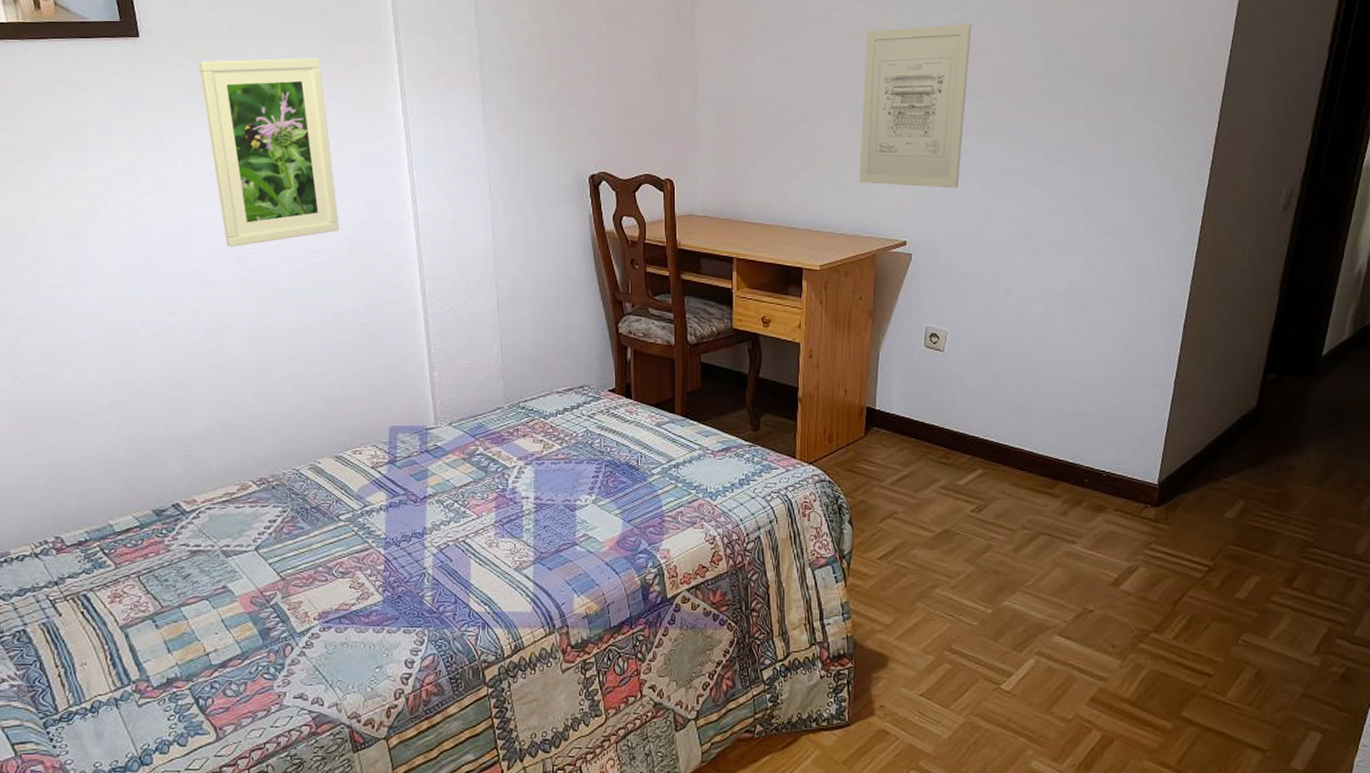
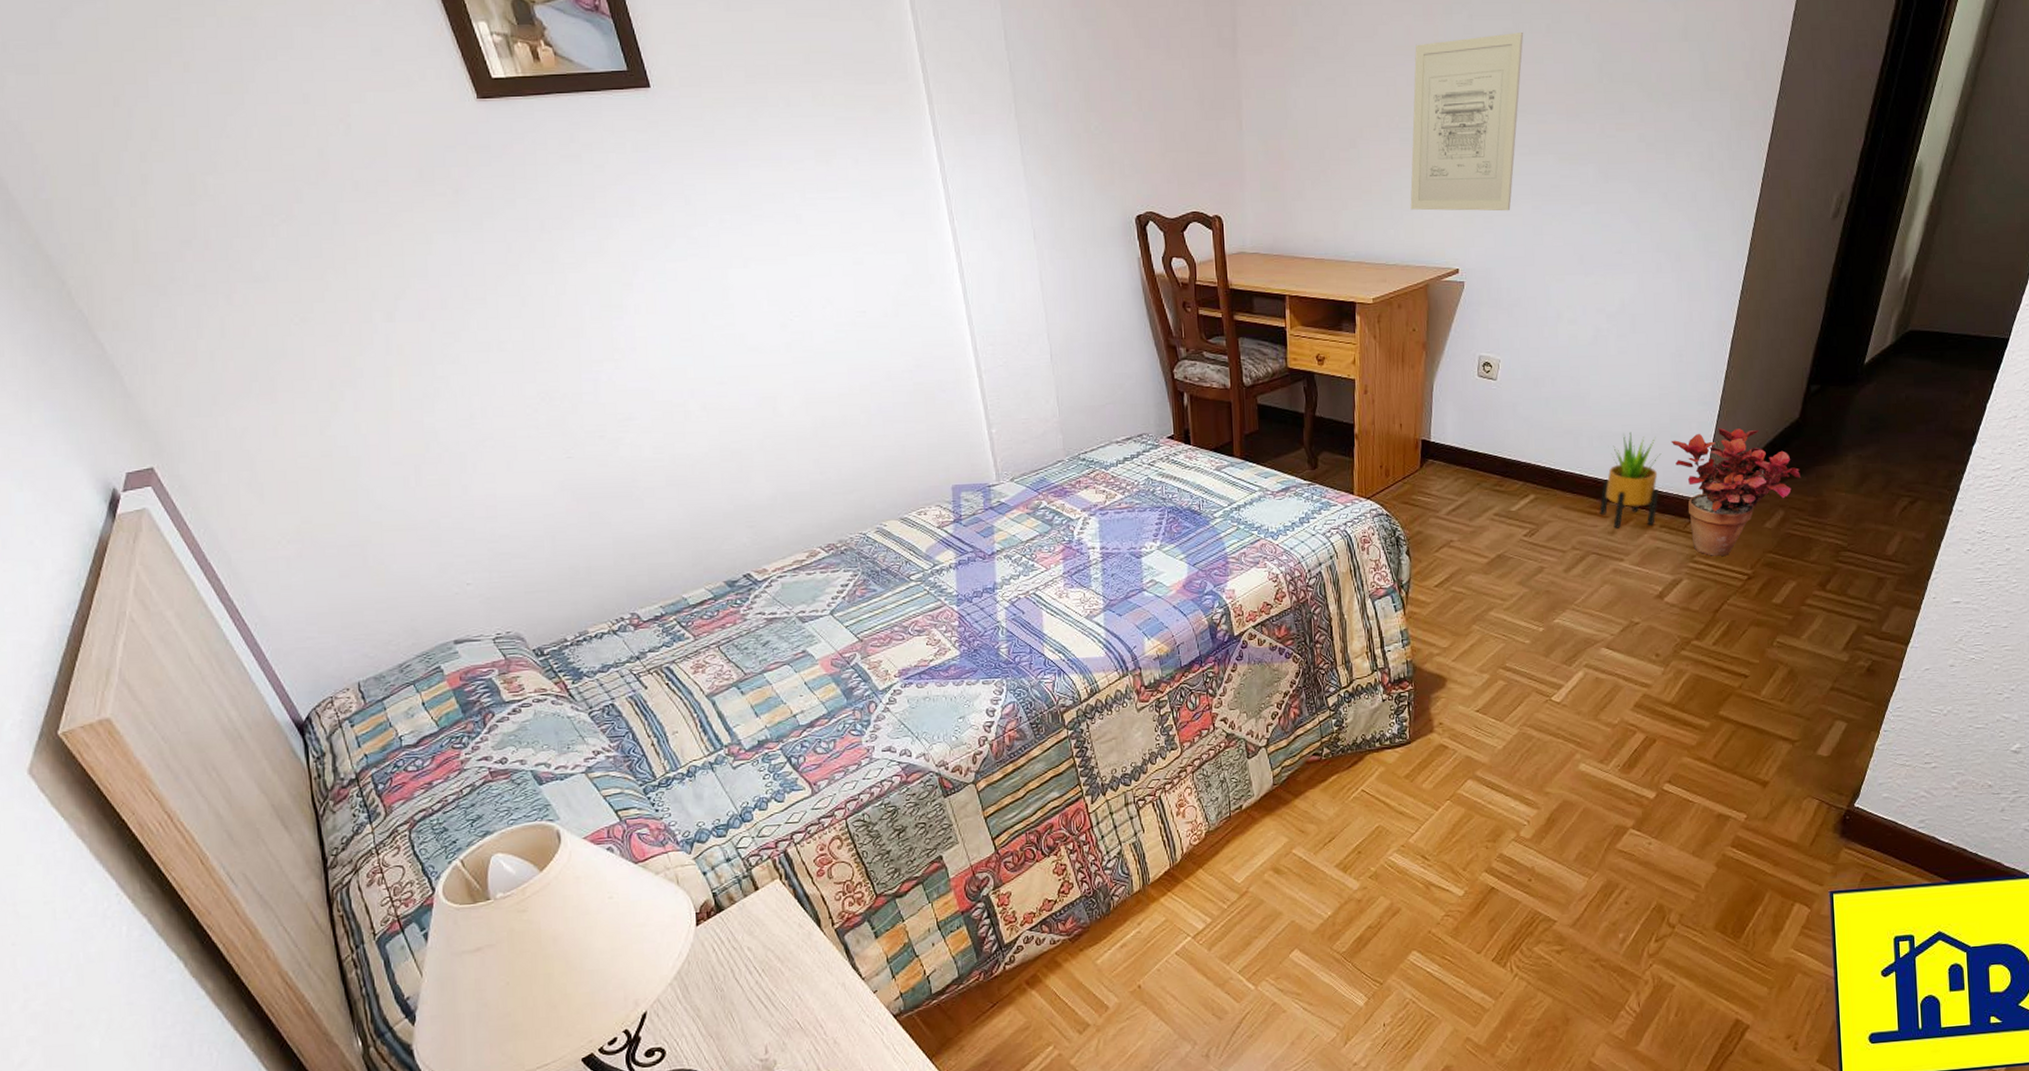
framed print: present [199,58,340,247] -> none [718,102,884,311]
potted plant: none [1050,411,1114,509] -> present [1599,432,1662,528]
potted plant: none [1123,411,1262,544] -> present [1671,427,1802,556]

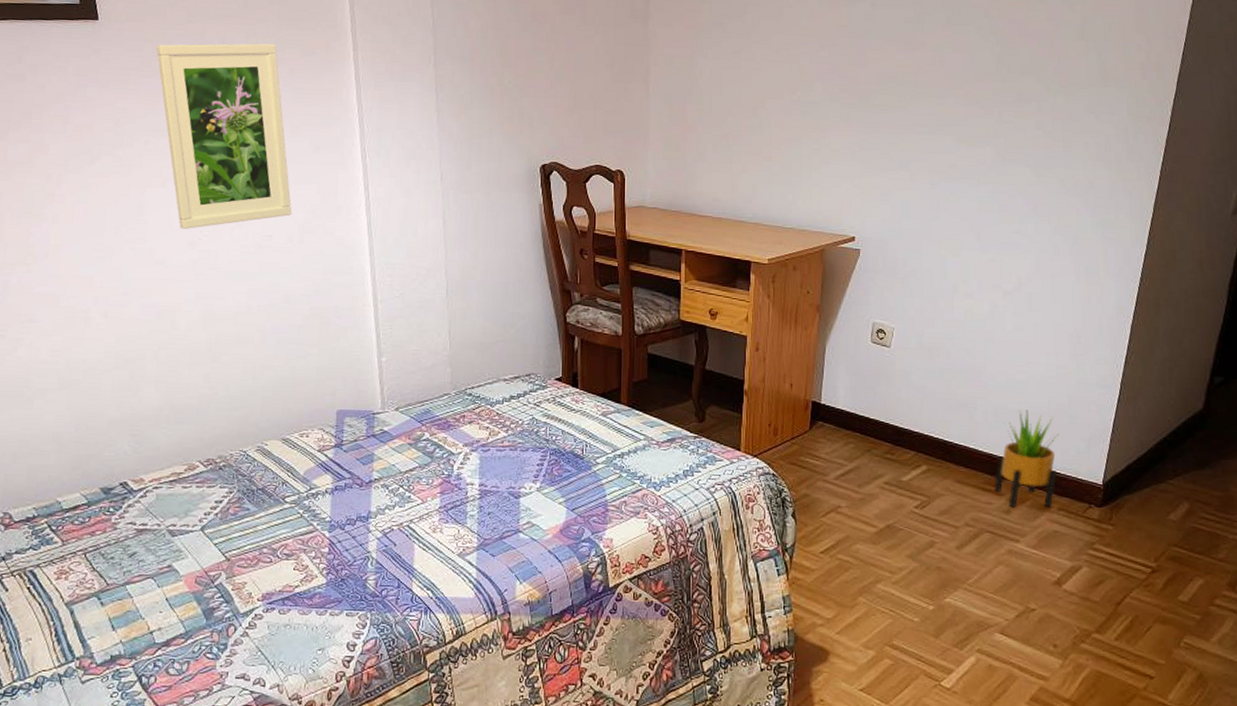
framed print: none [718,102,884,311] -> present [156,43,292,229]
wall art: present [1410,33,1524,211] -> none [809,22,925,186]
potted plant: present [1671,427,1802,556] -> none [1069,412,1207,545]

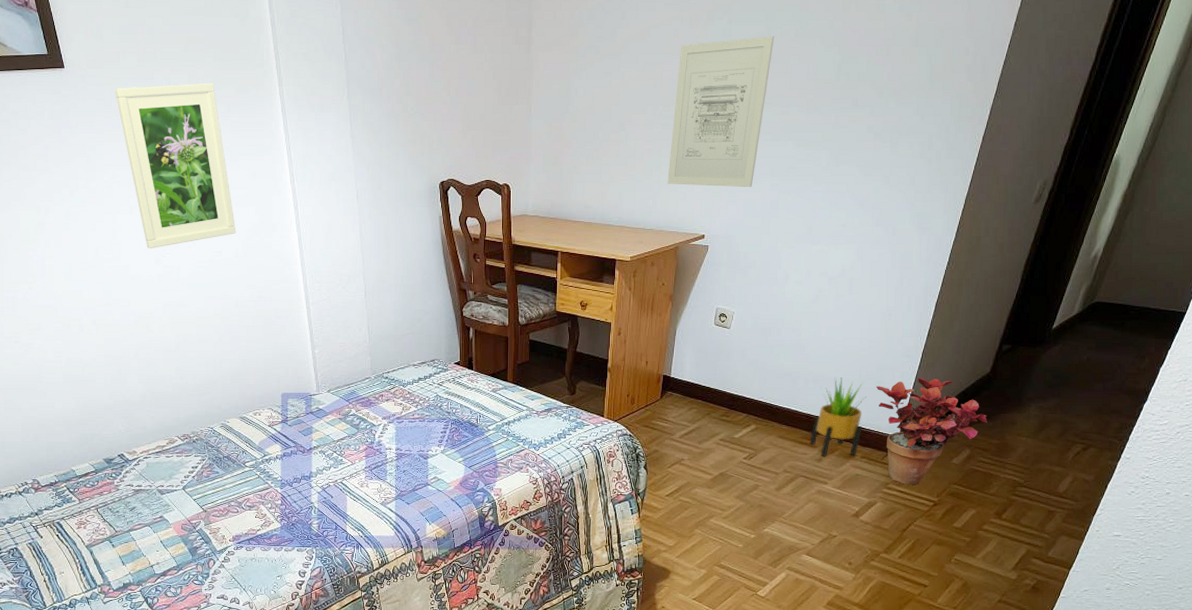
wall art: none [809,22,925,186] -> present [667,36,775,188]
potted plant: none [1069,412,1207,545] -> present [876,377,988,485]

